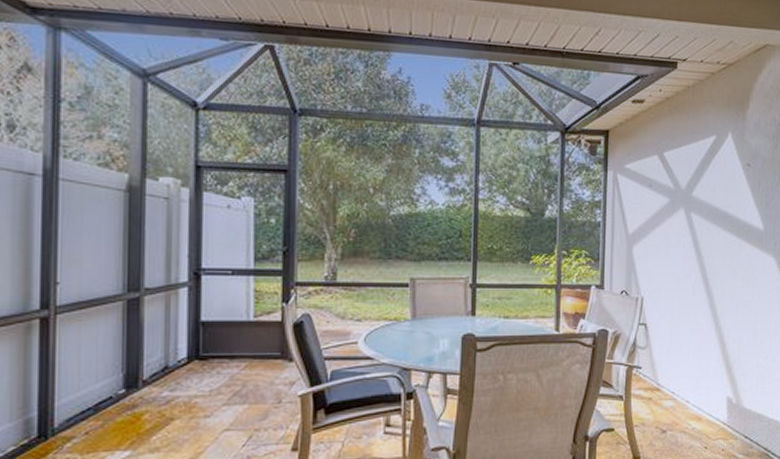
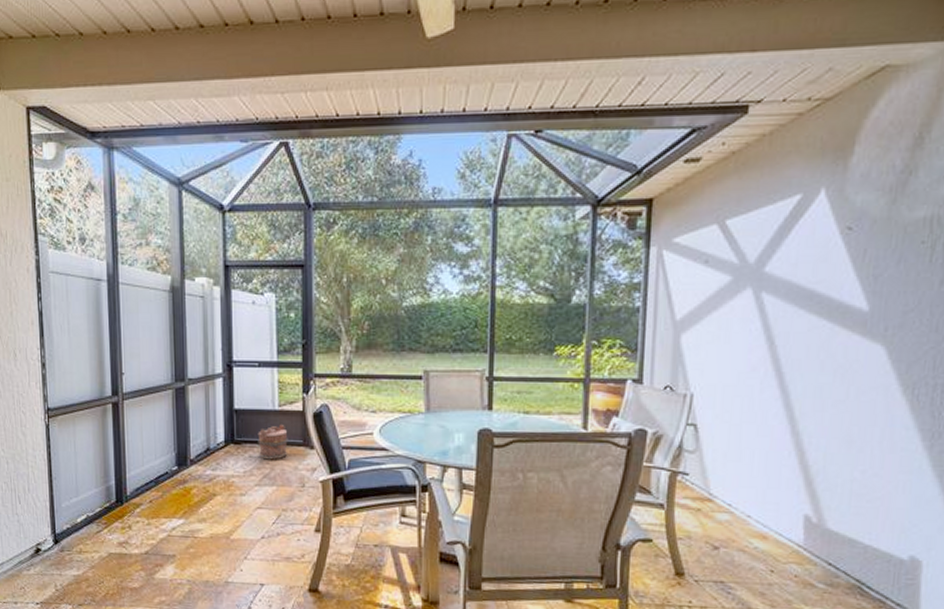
bucket: none [228,337,264,376] -> present [257,425,288,460]

